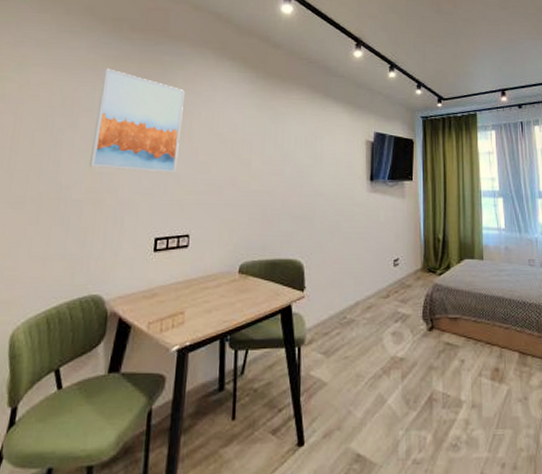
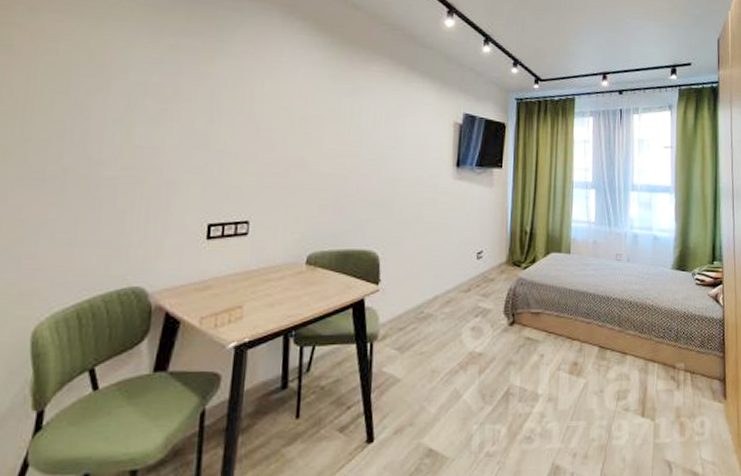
wall art: present [89,68,185,174] -> none [125,20,244,151]

